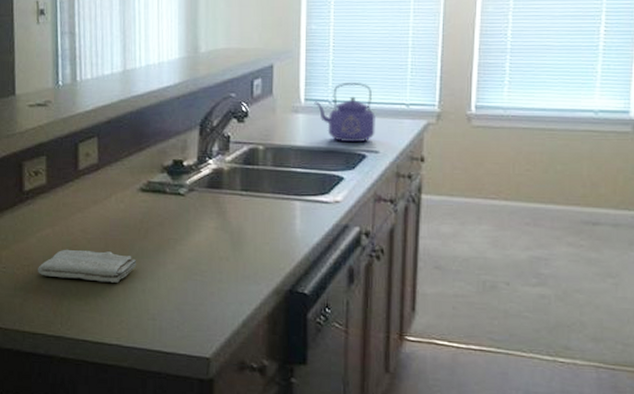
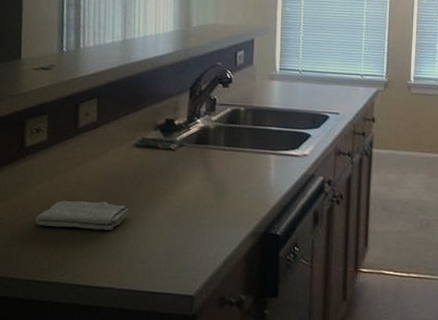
kettle: present [314,81,376,143] -> none [287,55,337,106]

